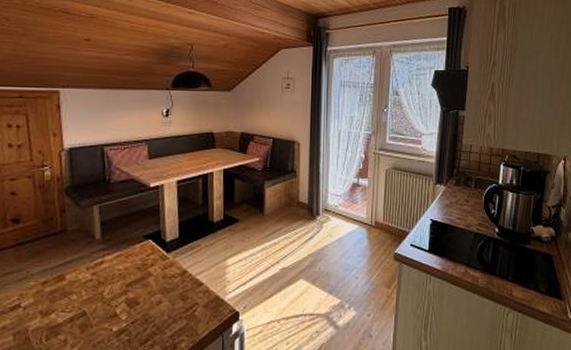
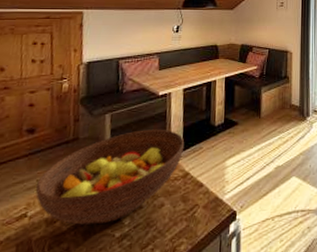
fruit bowl: none [26,223,181,318] -> present [35,129,185,225]

